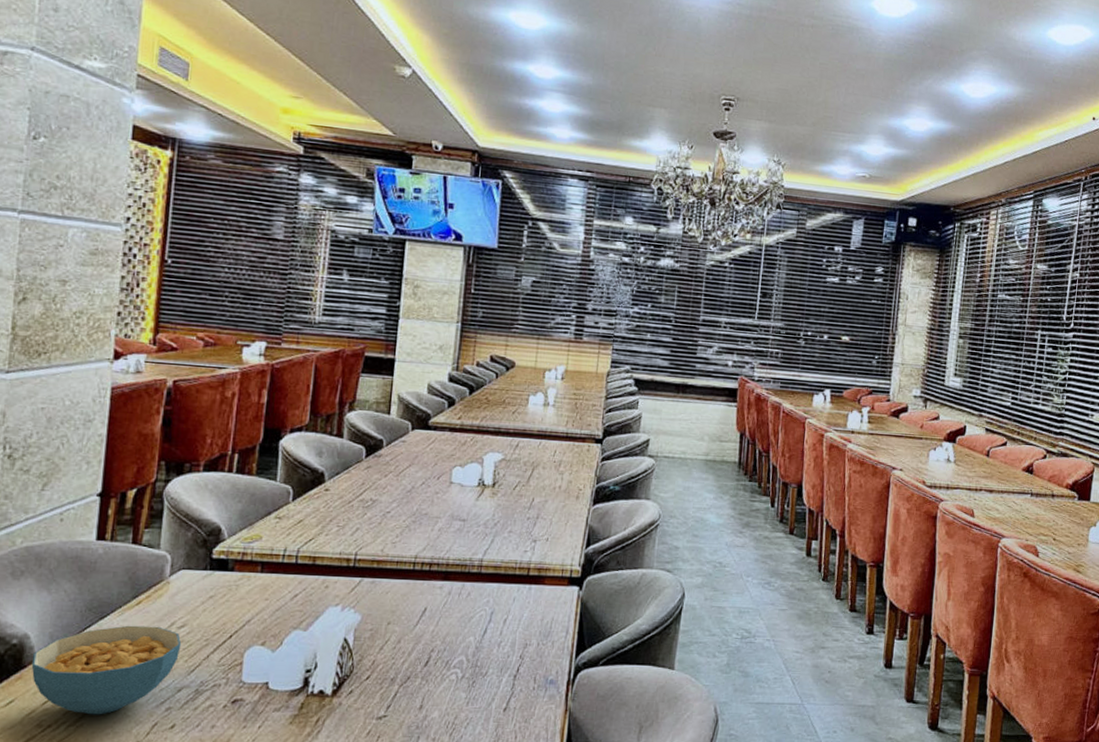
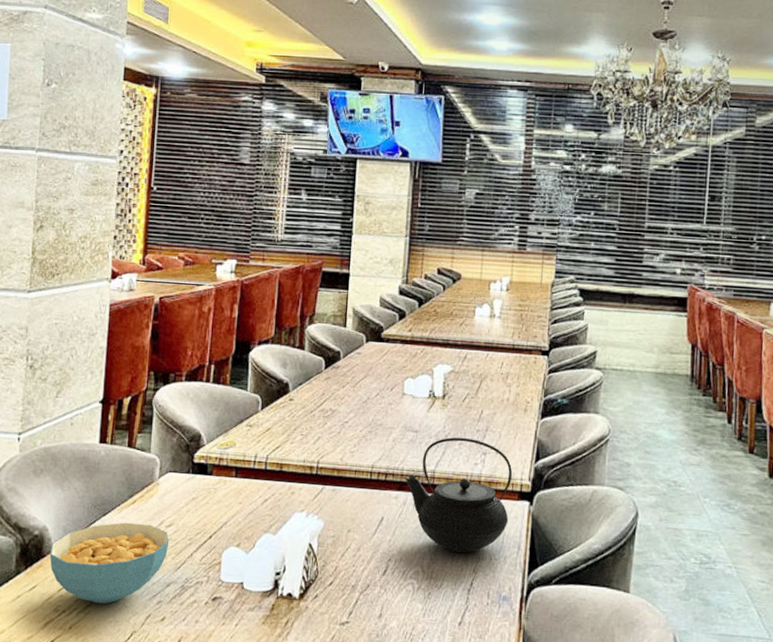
teapot: none [450,525,563,640] -> present [405,437,513,553]

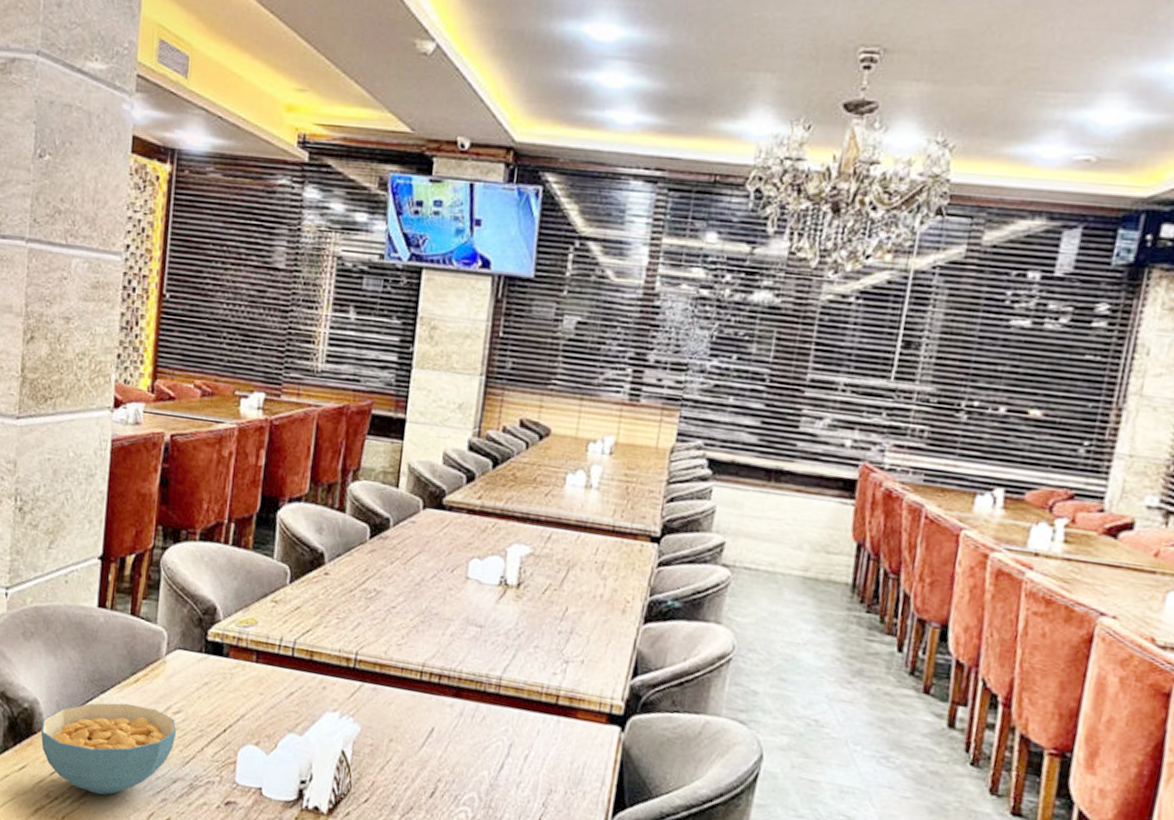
teapot: present [405,437,513,553] -> none [463,637,602,782]

